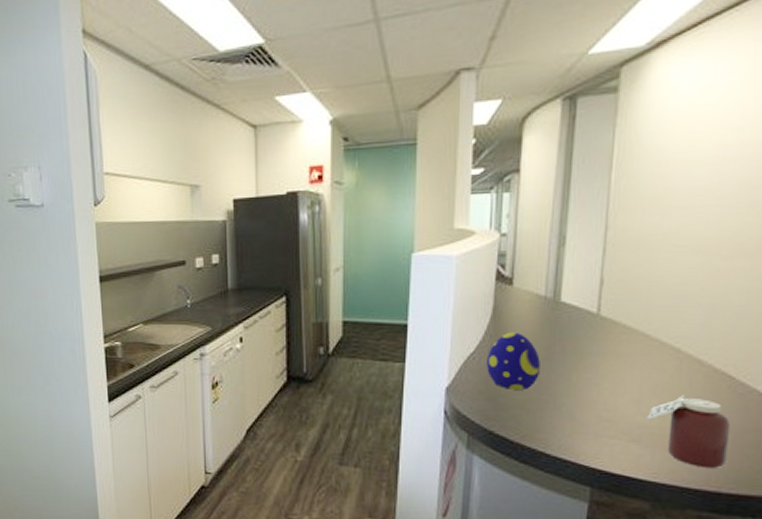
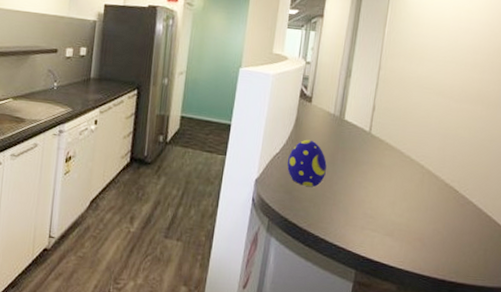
jar: present [645,394,731,468] -> none [397,201,454,261]

